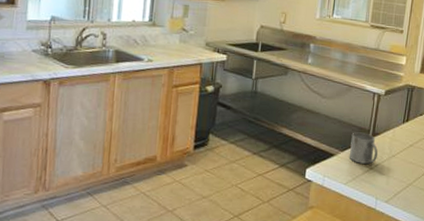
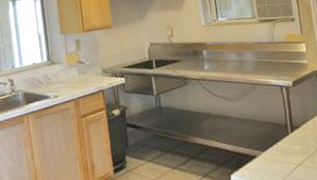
mug: present [349,132,378,164] -> none [269,128,303,161]

